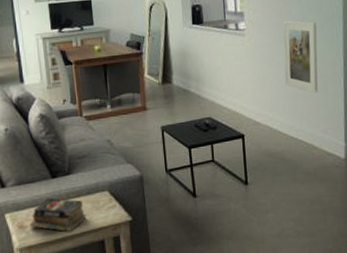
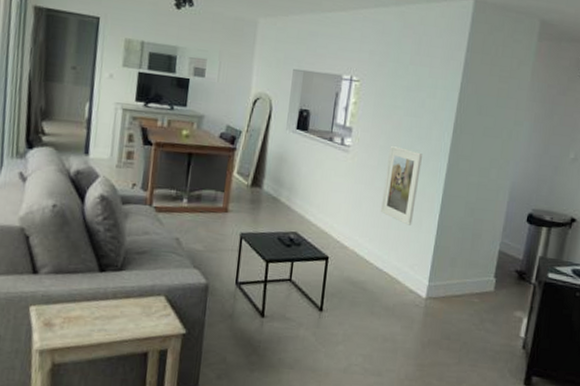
books: present [30,197,86,232] -> none [60,294,132,337]

